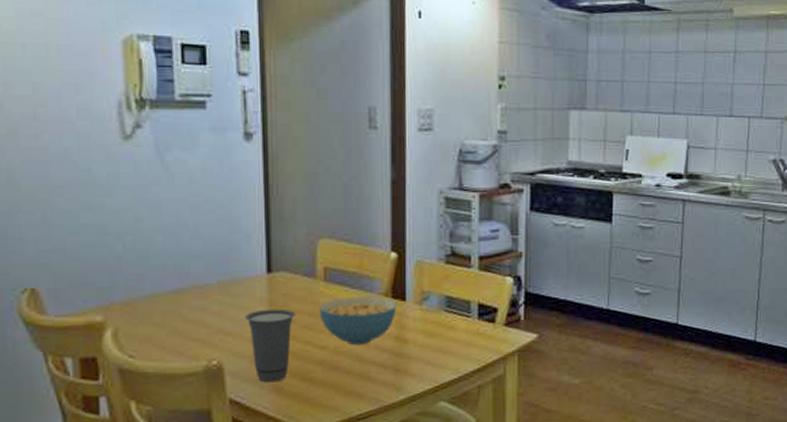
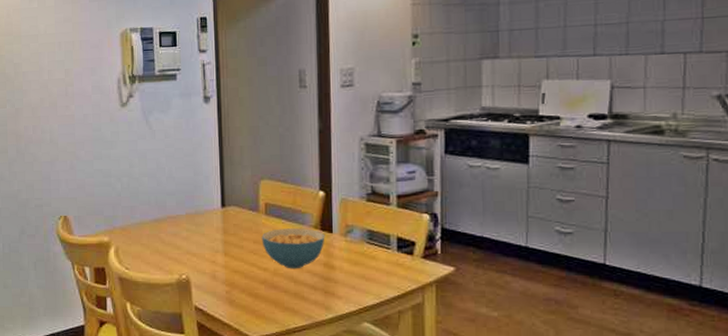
cup: present [244,308,296,383] -> none [205,236,243,296]

